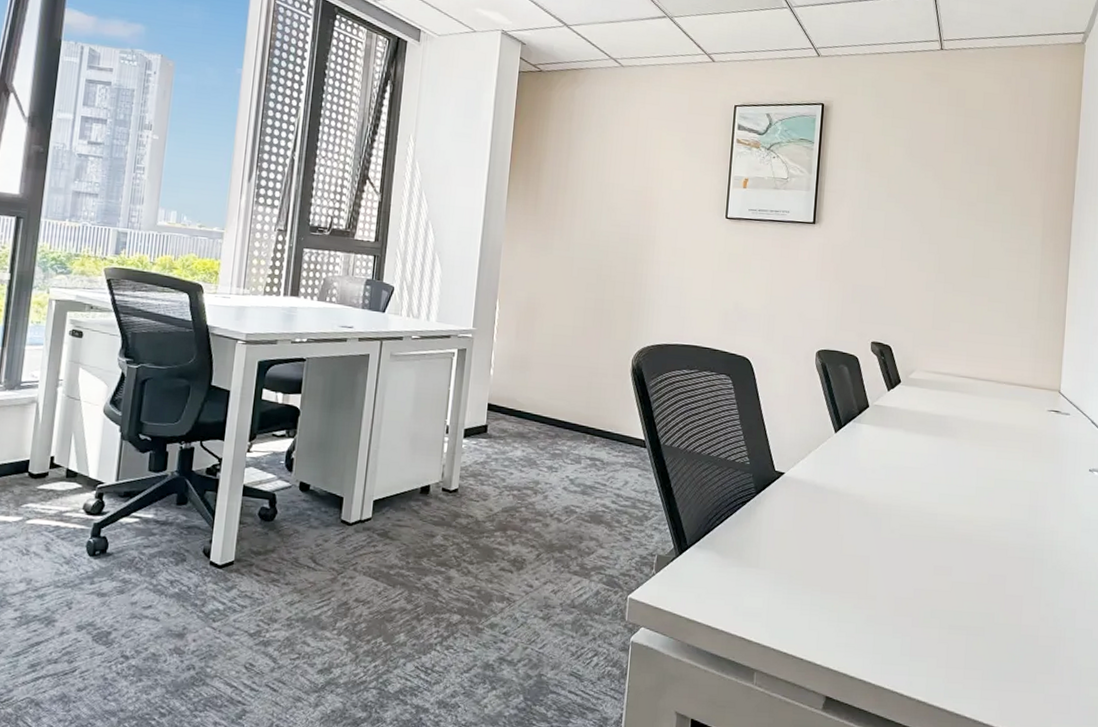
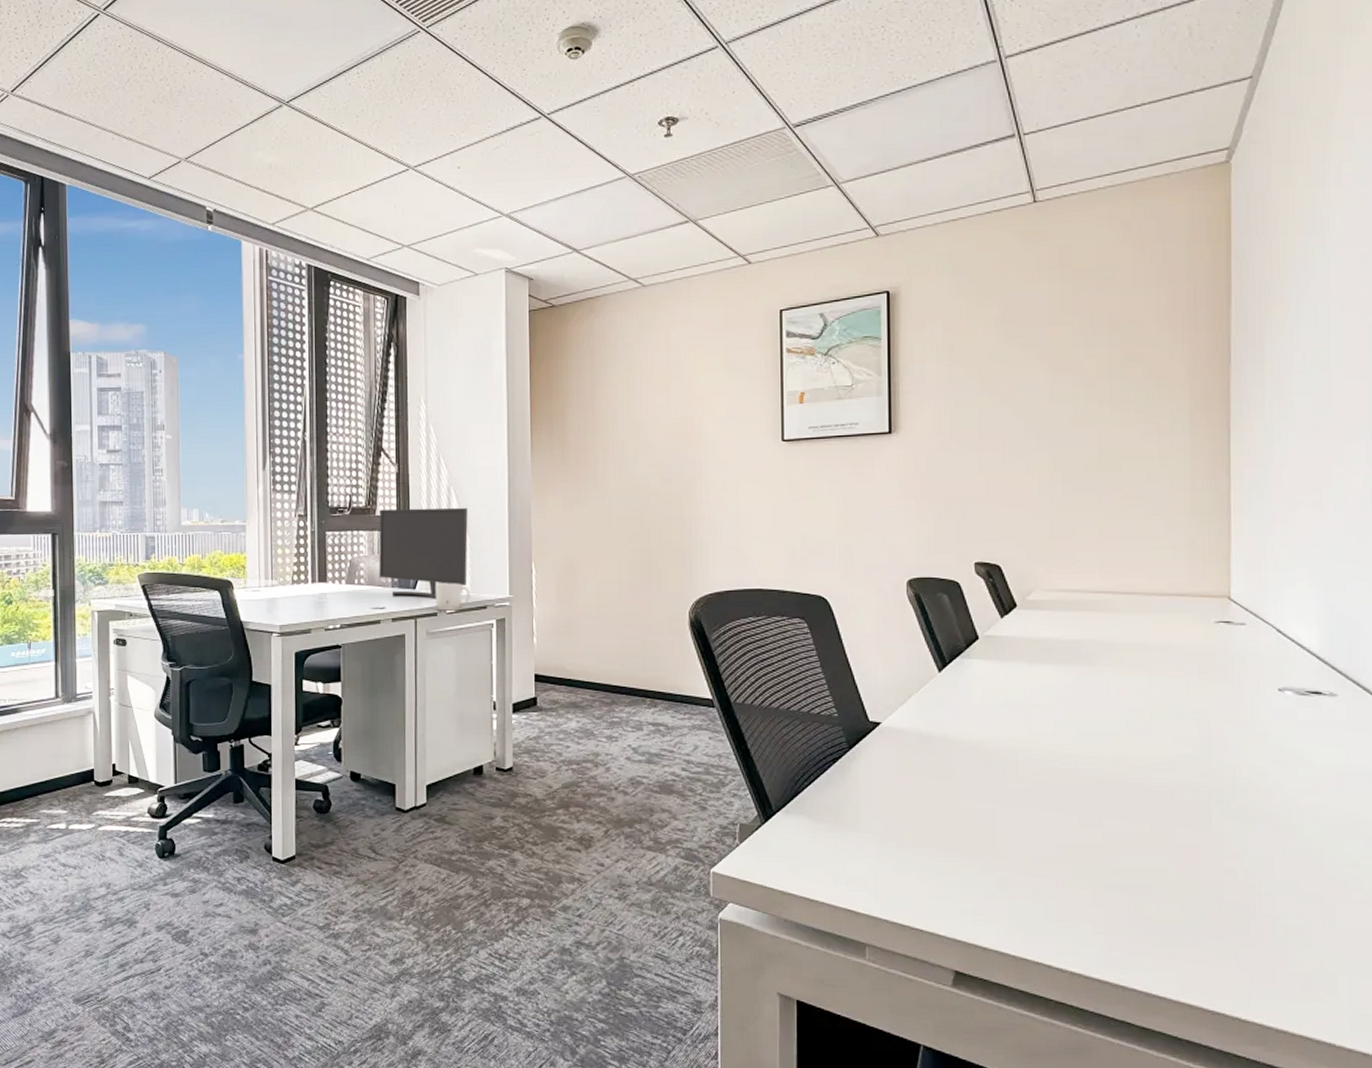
computer monitor: none [351,233,443,325] -> present [379,507,468,600]
mug: none [402,309,437,337] -> present [436,583,470,611]

